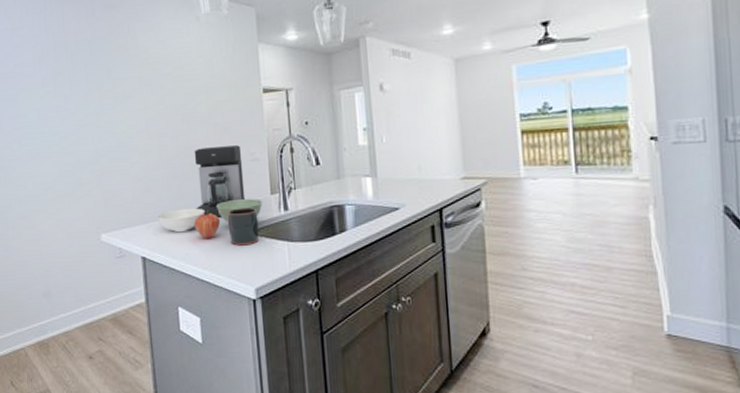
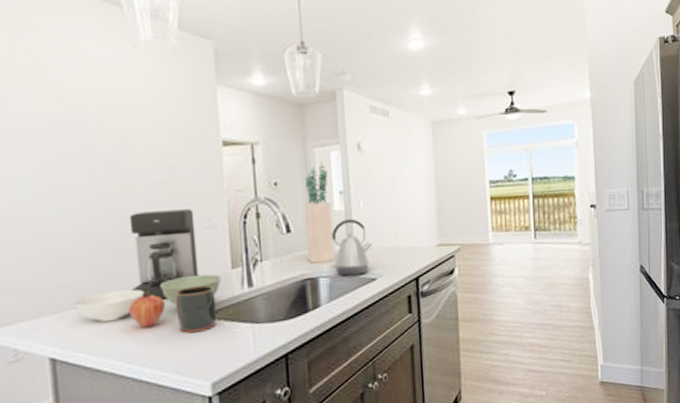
vase: none [332,102,360,193] -> present [304,161,335,265]
kettle: none [356,153,396,206] -> present [331,219,373,277]

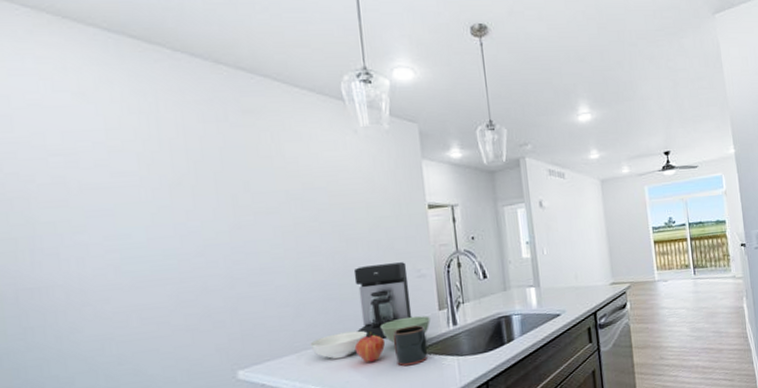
vase: present [304,161,335,265] -> none [497,218,525,304]
kettle: present [331,219,373,277] -> none [521,264,557,314]

